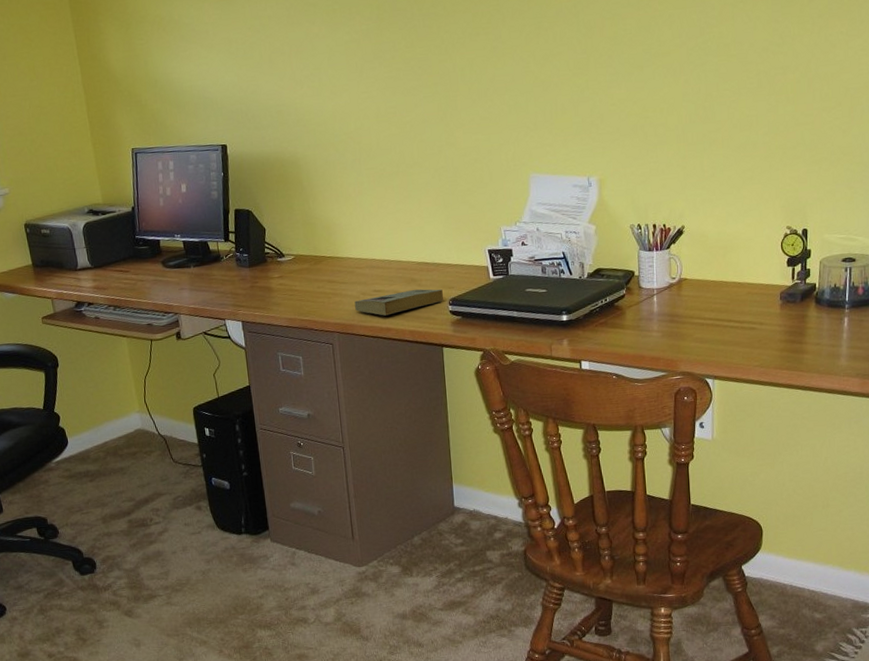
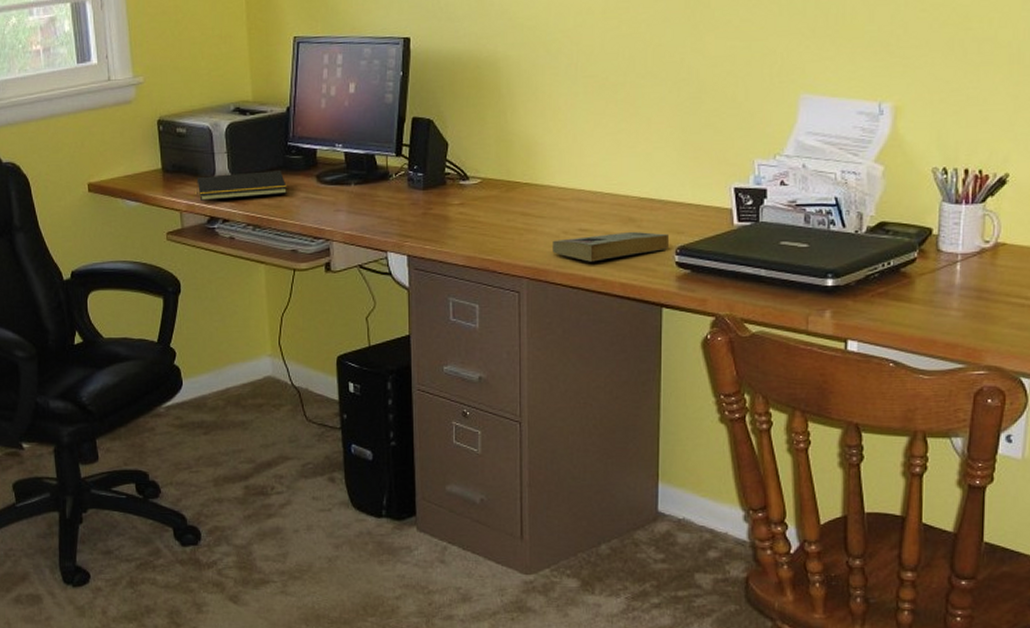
notepad: none [62,259,139,289] -> present [196,171,287,201]

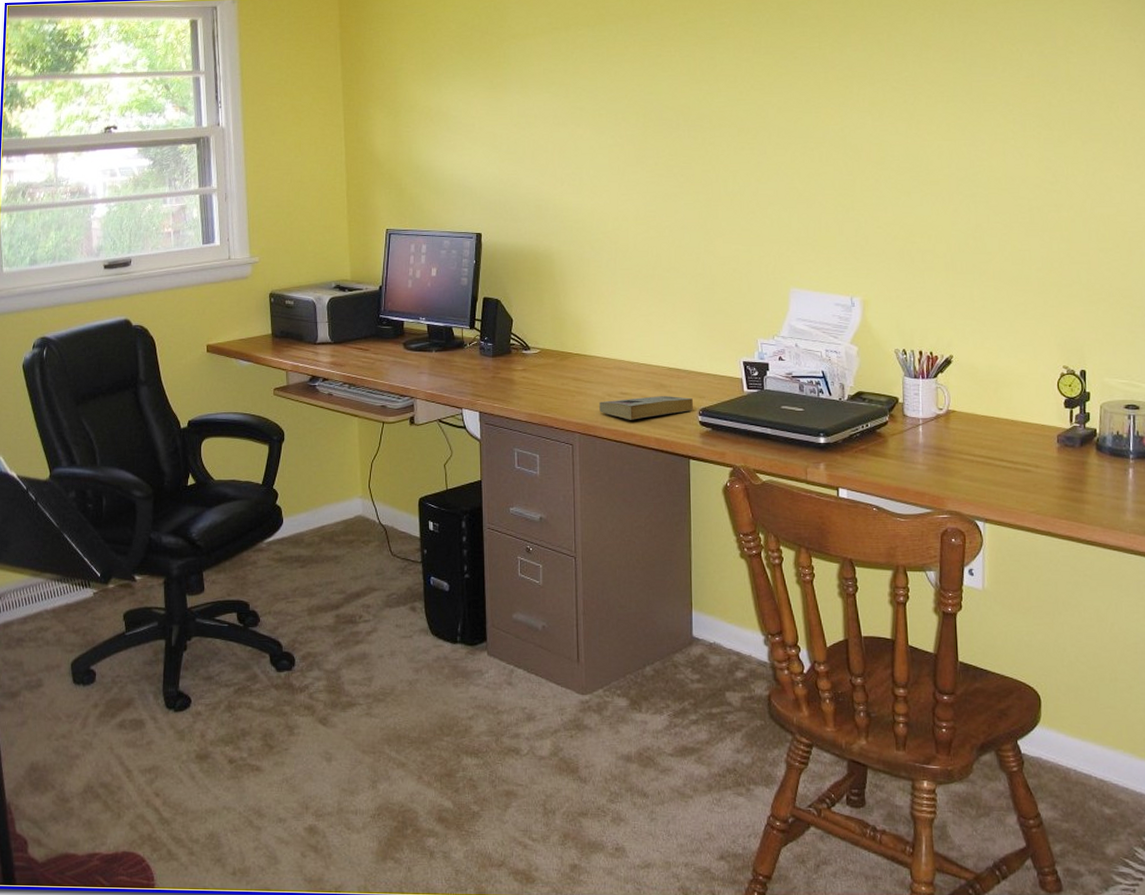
notepad: present [196,171,287,201] -> none [301,338,378,362]

